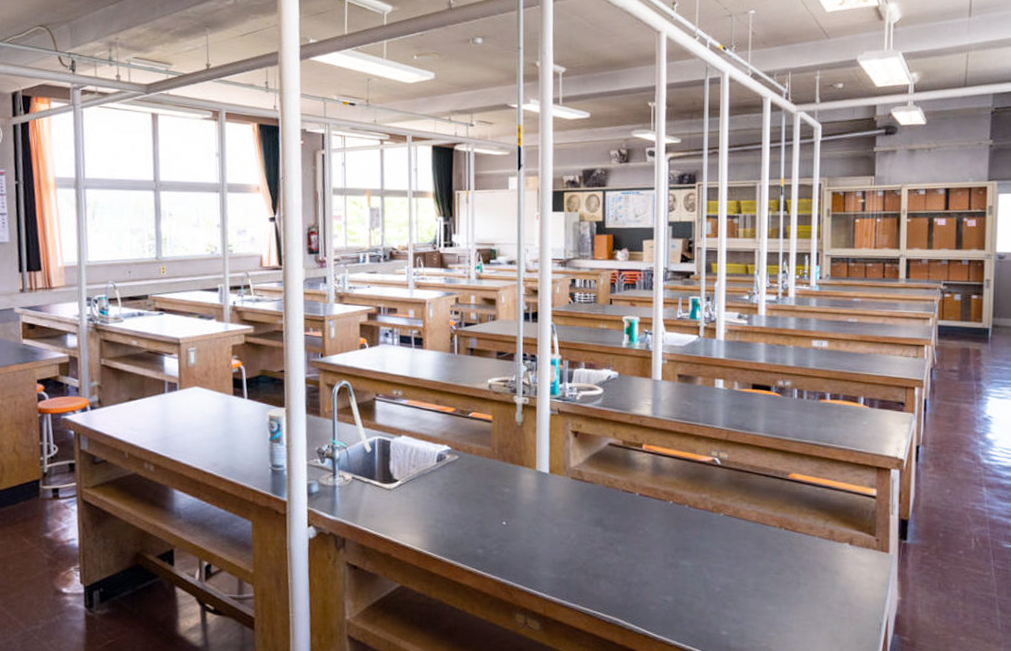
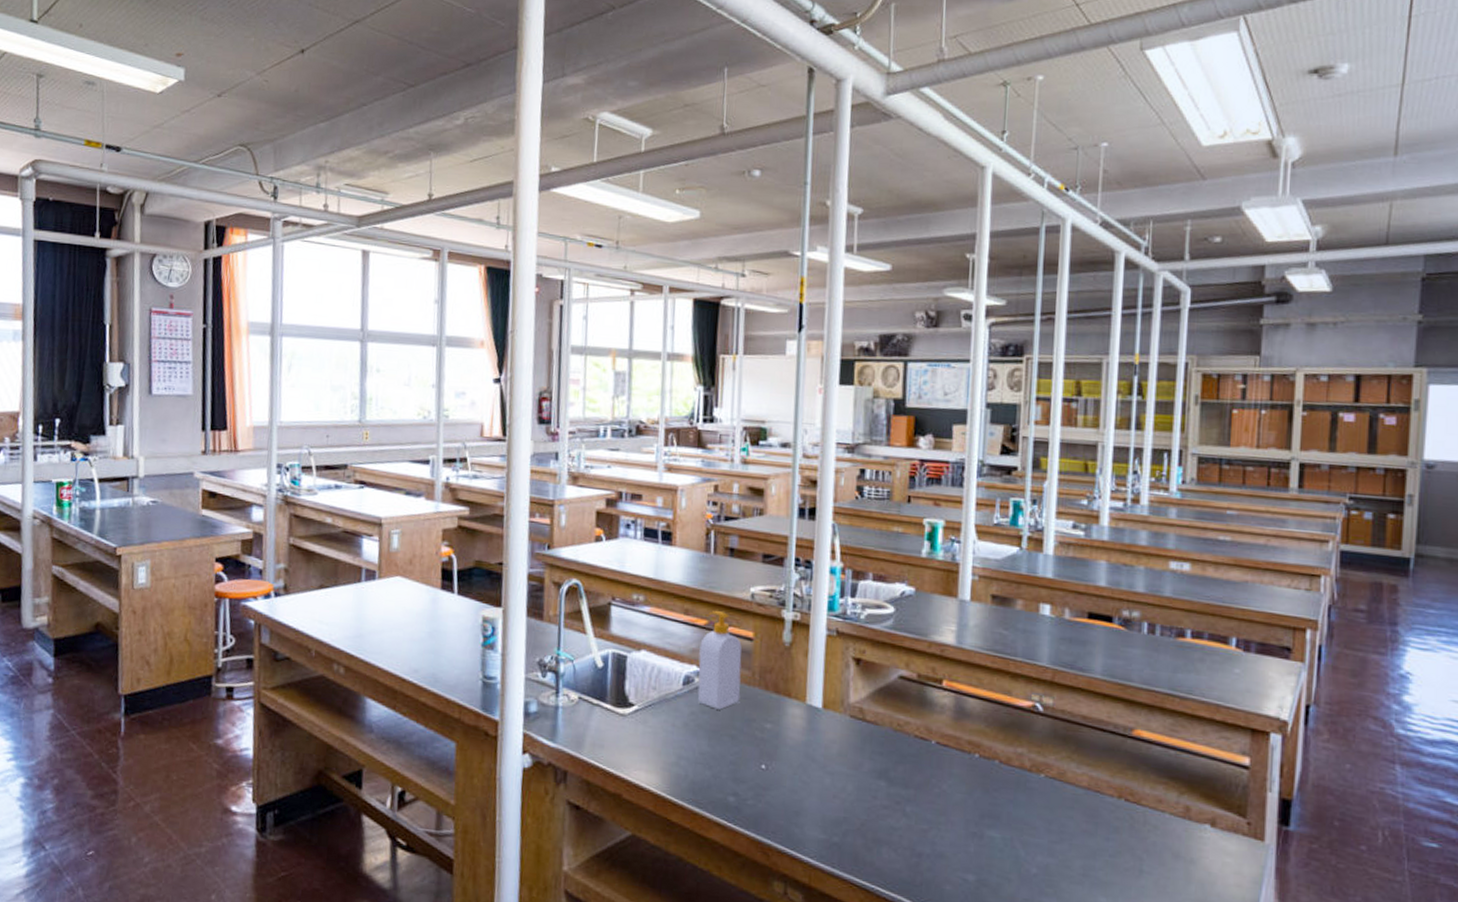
soap bottle: none [449,400,484,480] -> present [697,611,742,710]

